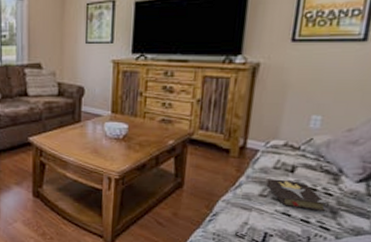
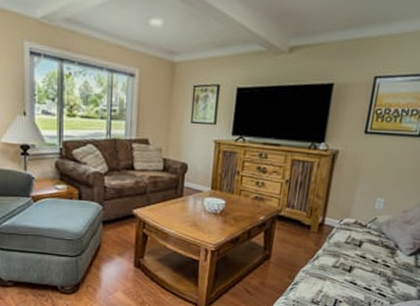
hardback book: present [266,179,328,212] -> none [338,252,386,281]

